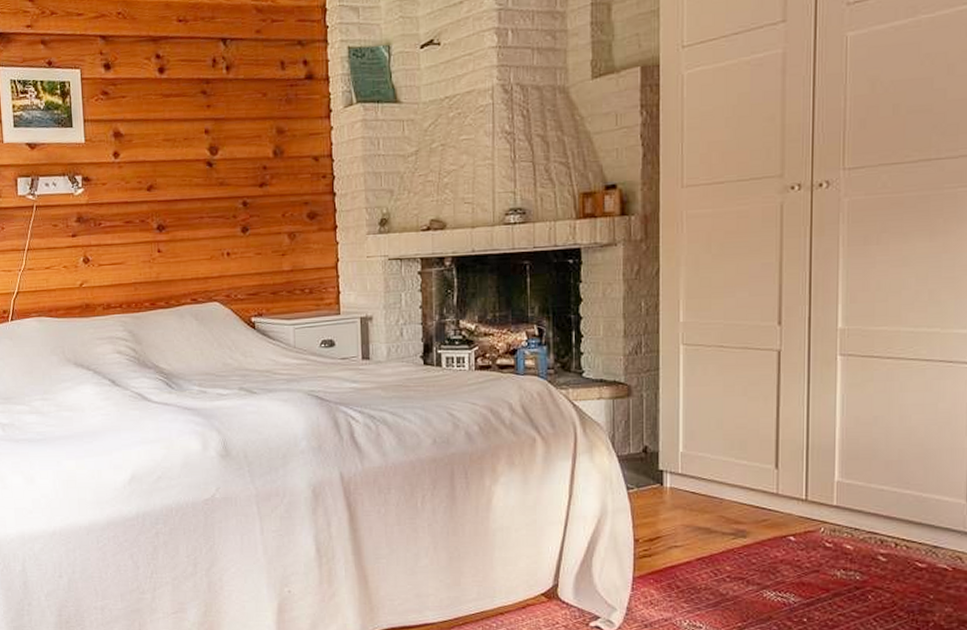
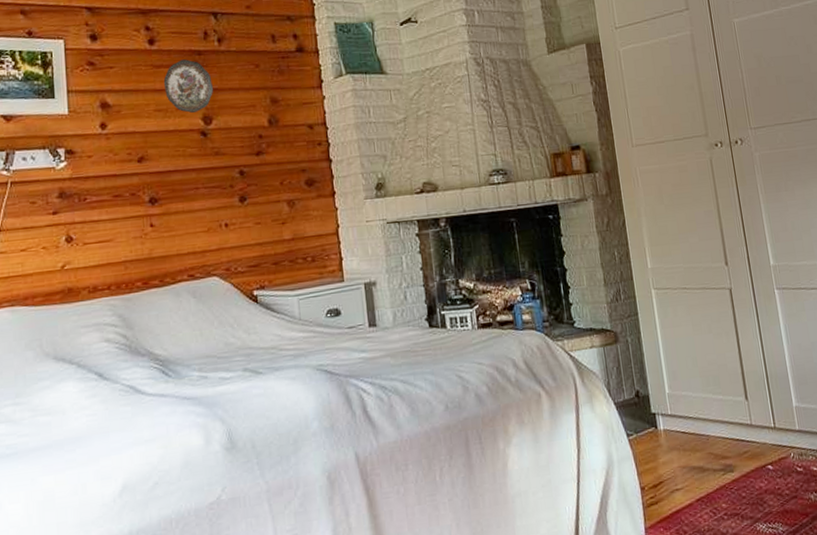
decorative plate: none [172,88,221,143] -> present [163,59,214,113]

